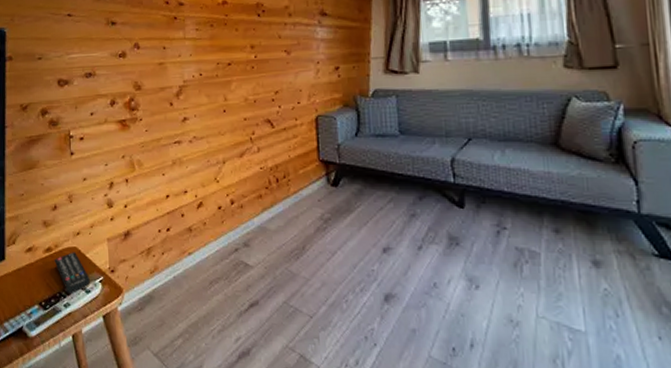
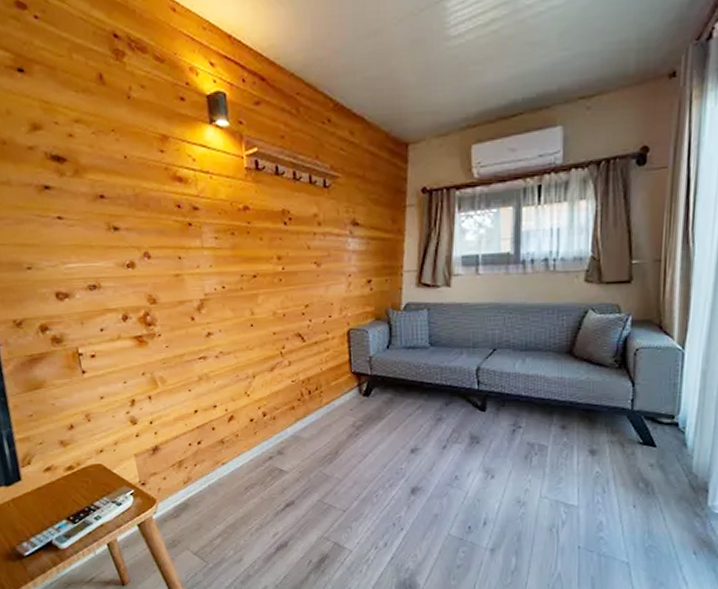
remote control: present [54,252,90,293] -> none [77,469,120,507]

